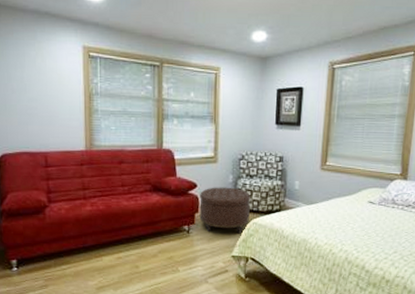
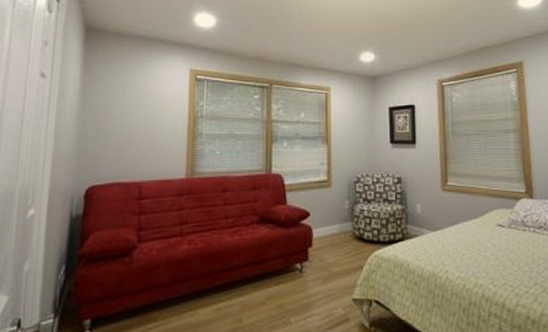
ottoman: present [199,187,250,234] -> none [313,214,370,270]

